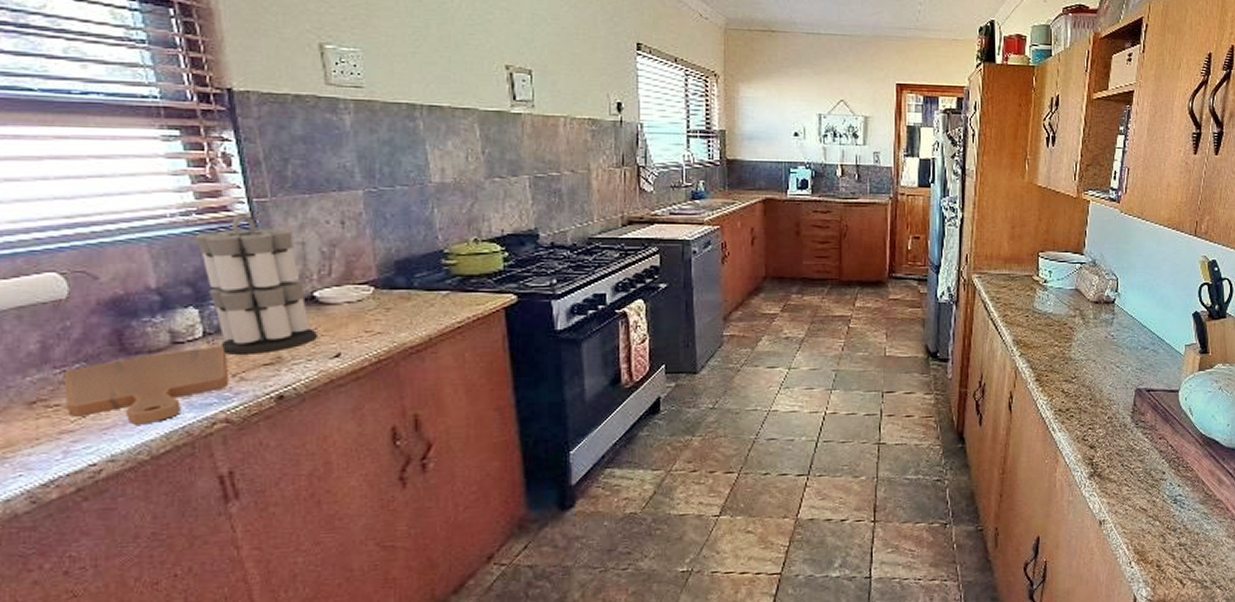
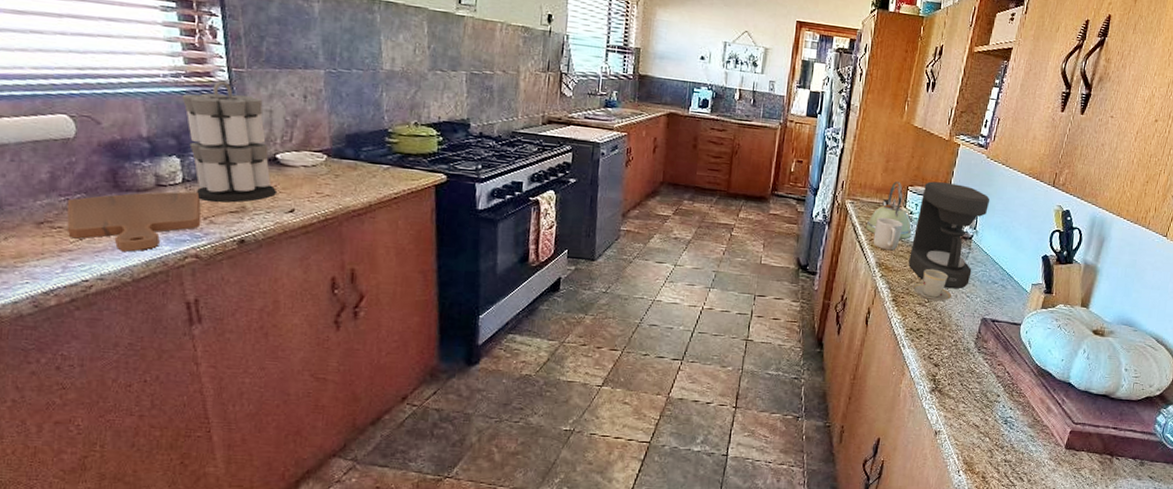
kettle: none [996,248,1049,313] -> present [864,181,912,241]
mug: none [1007,289,1038,326] -> present [873,217,903,251]
coffee maker: none [1049,244,1130,360] -> present [908,181,990,289]
teacup: none [1056,340,1101,376] -> present [912,268,952,302]

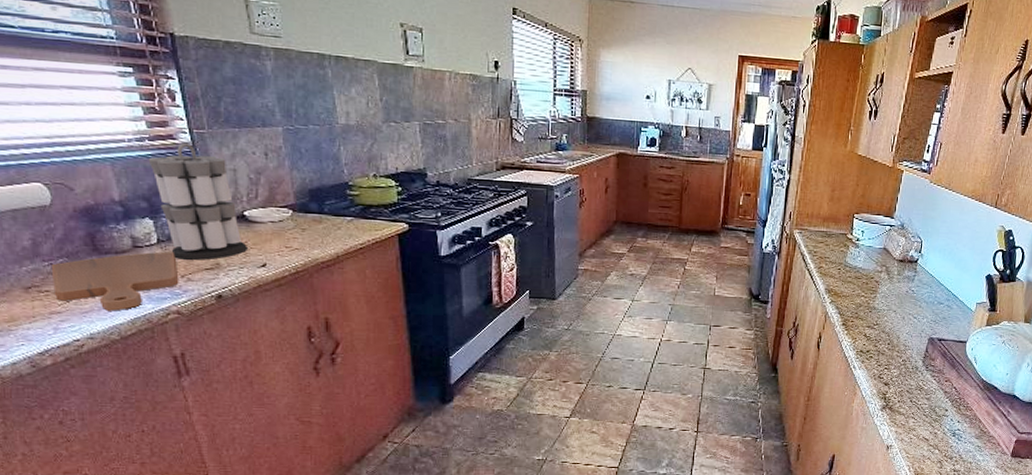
kettle: present [864,181,912,241] -> none [813,210,859,267]
mug: present [873,217,903,251] -> none [821,245,850,277]
coffee maker: present [908,181,990,289] -> none [857,208,934,311]
teacup: present [912,268,952,302] -> none [861,292,900,324]

